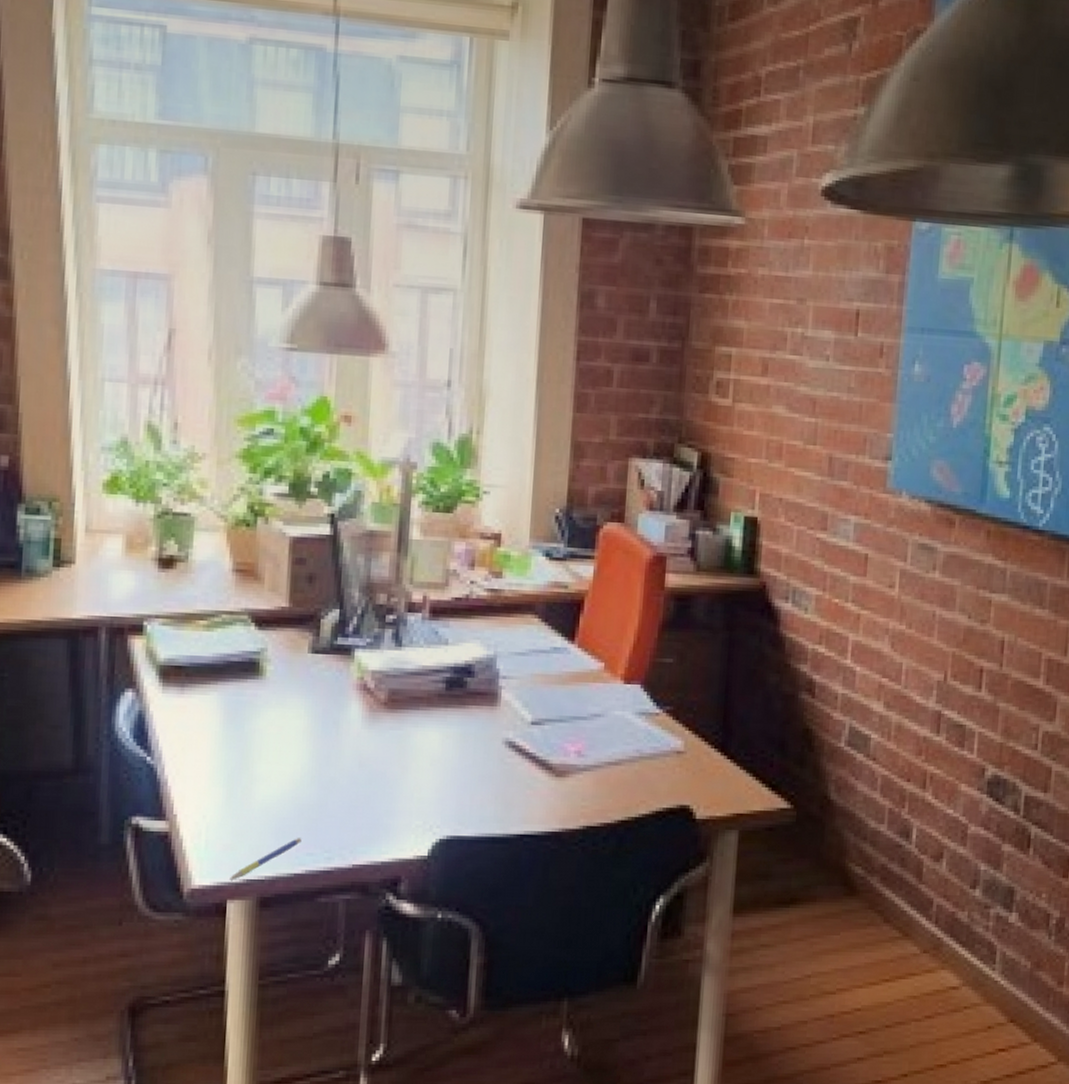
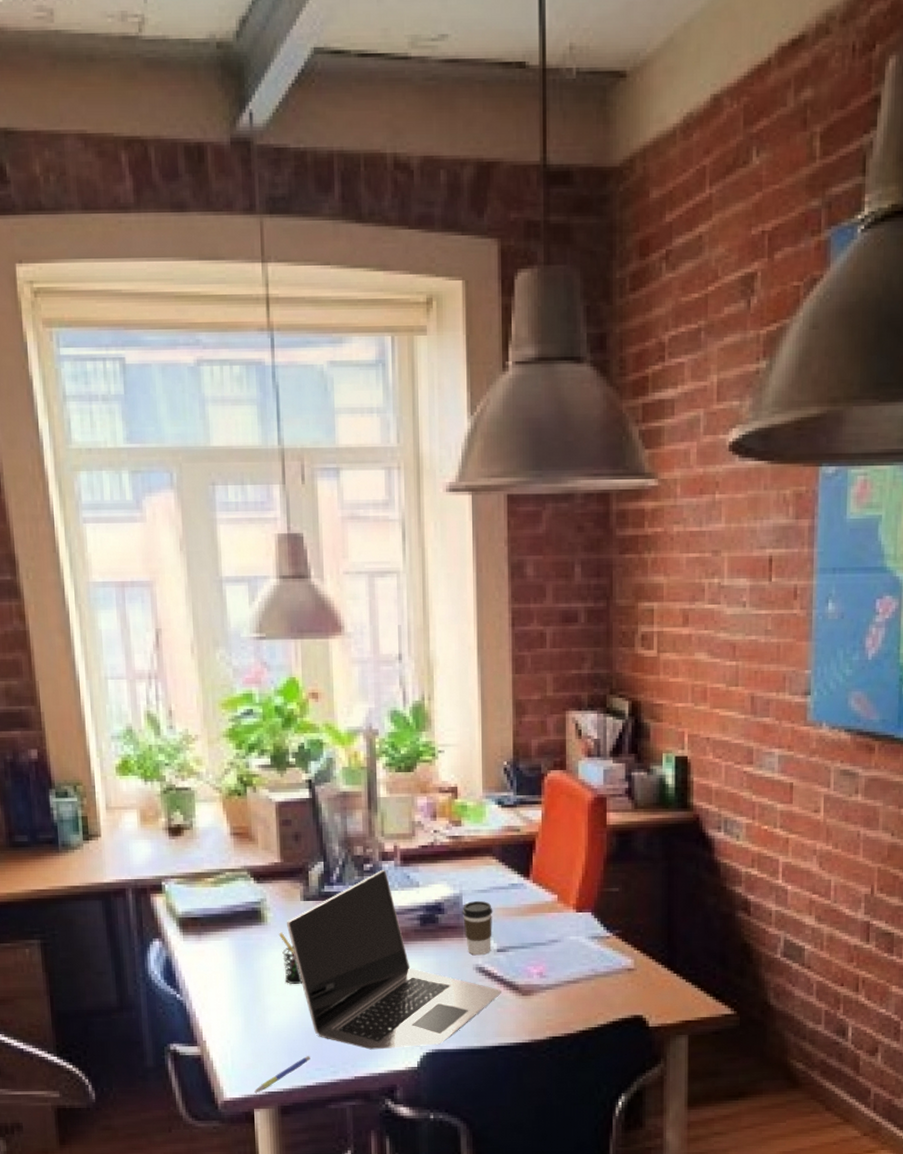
pen holder: none [277,689,302,752] -> present [278,932,303,985]
laptop: none [288,622,532,834] -> present [286,869,501,1050]
coffee cup: none [494,665,531,728] -> present [462,901,493,956]

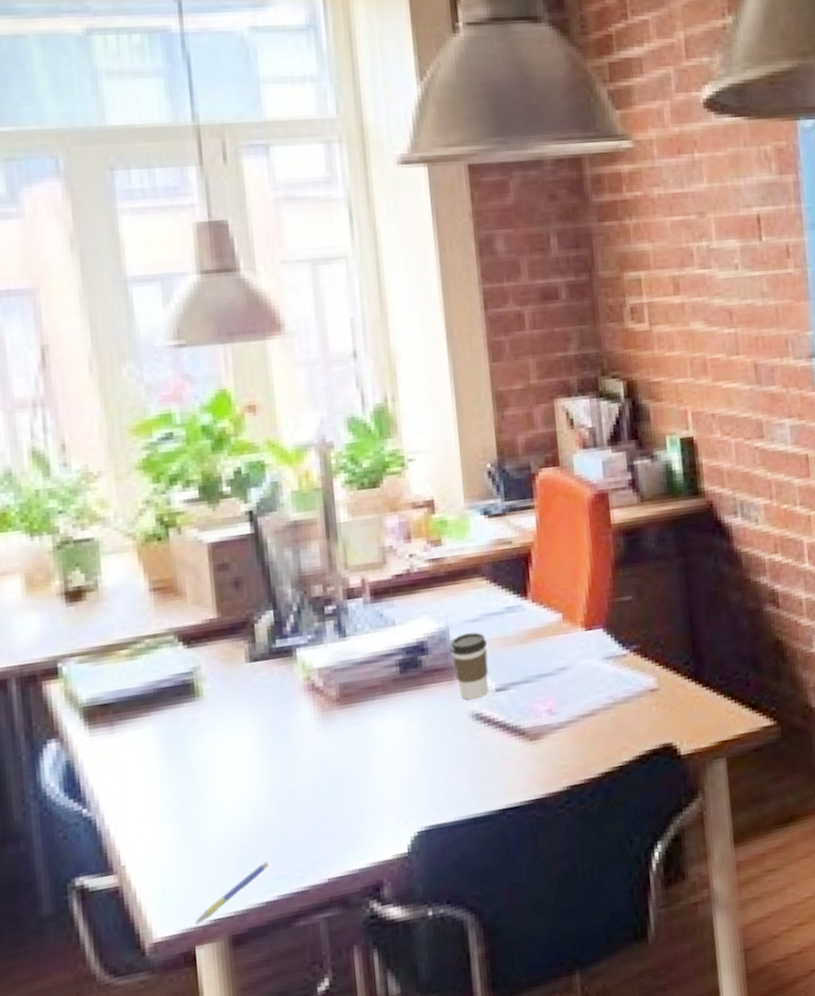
pen holder: present [278,932,303,985] -> none [218,706,254,773]
laptop: present [286,869,501,1050] -> none [228,609,505,841]

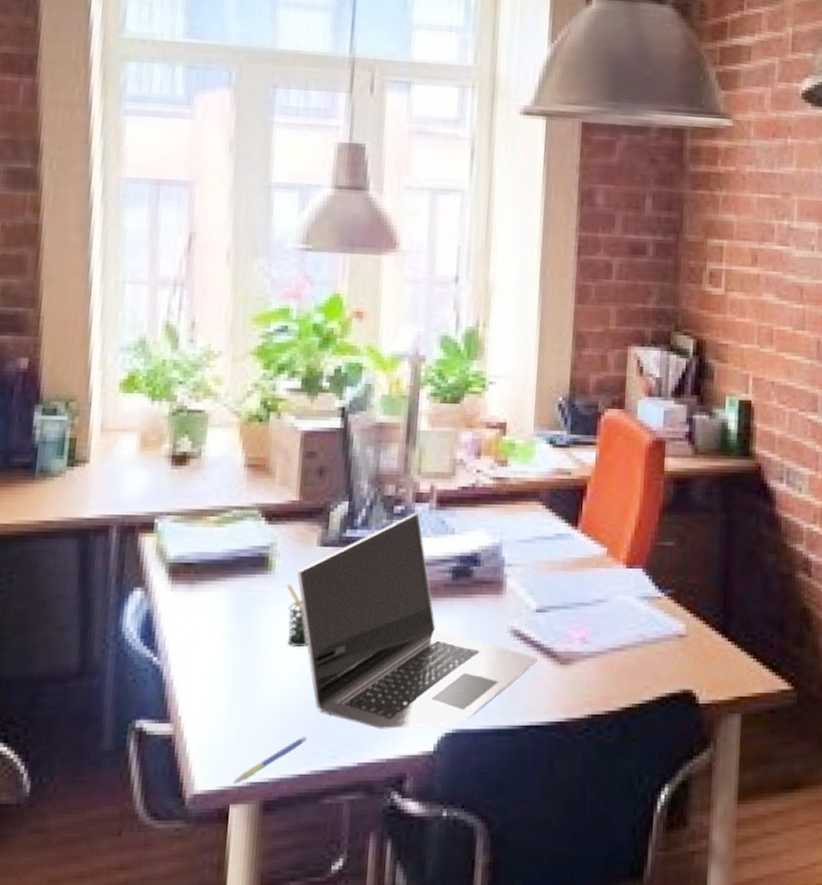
pen holder: none [218,706,254,773] -> present [286,583,309,648]
laptop: none [228,609,505,841] -> present [296,512,537,729]
coffee cup: present [450,632,489,701] -> none [500,552,535,616]

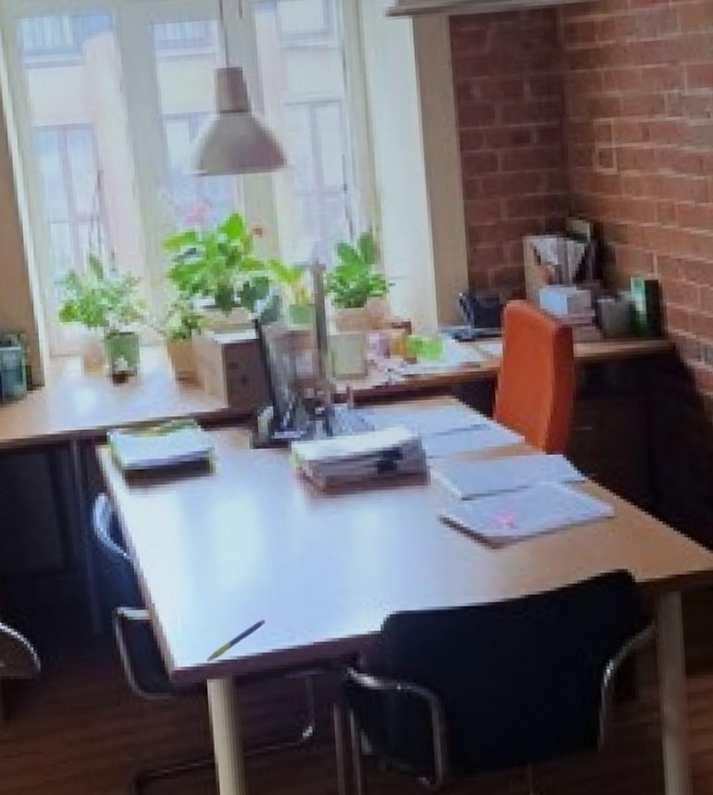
pen holder: present [286,583,309,648] -> none [228,483,255,541]
laptop: present [296,512,537,729] -> none [235,412,469,612]

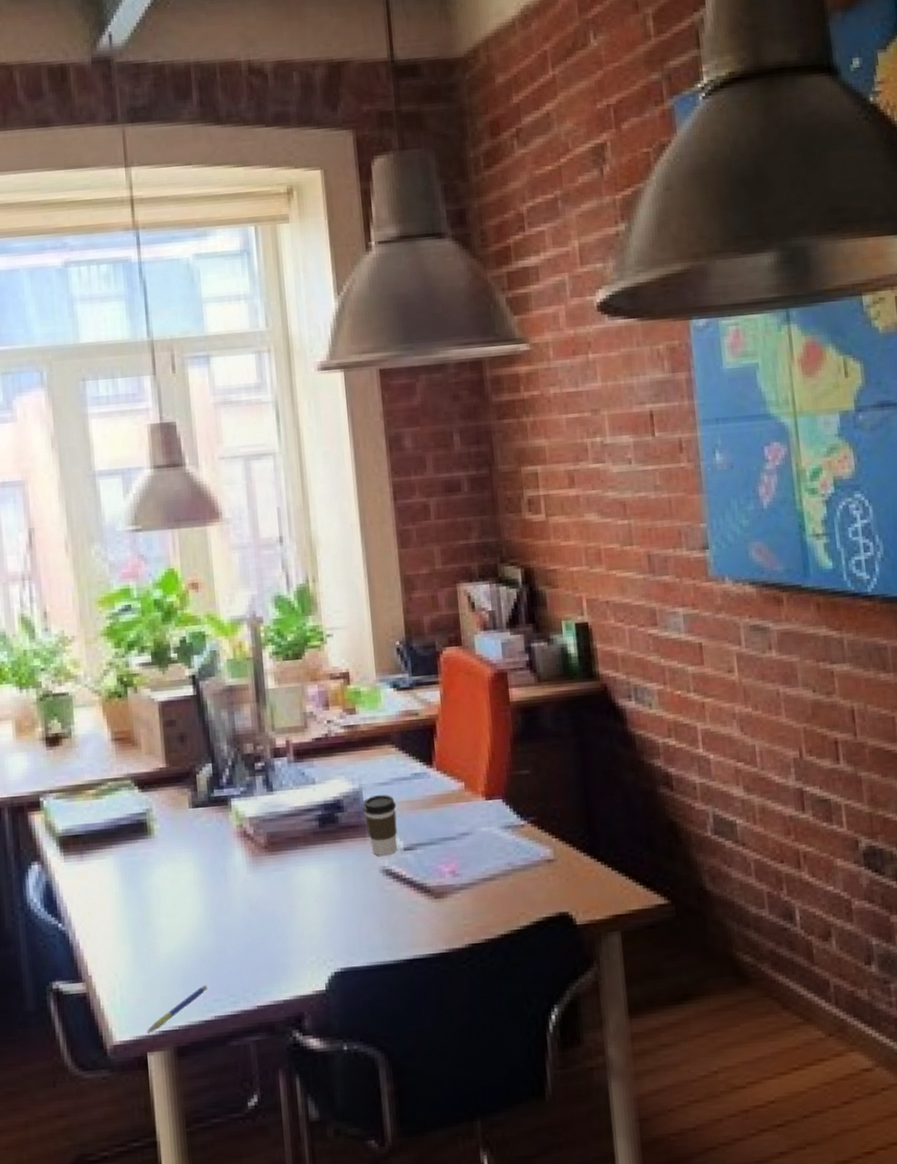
coffee cup: none [422,444,456,505] -> present [363,795,398,857]

